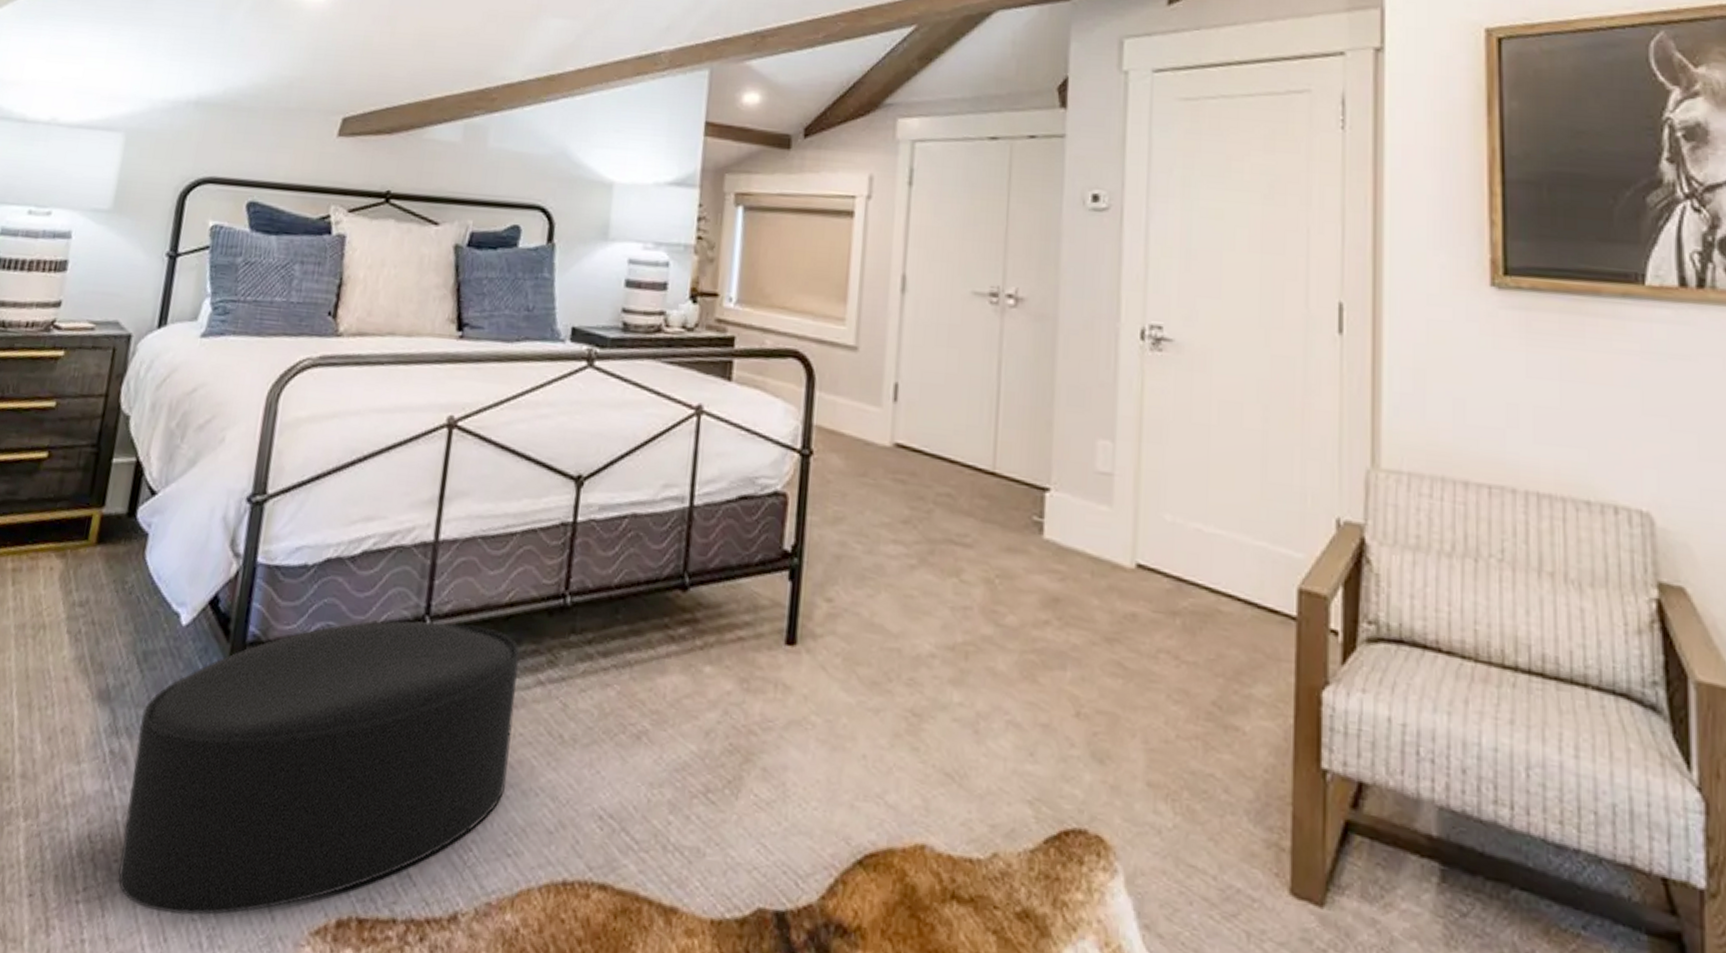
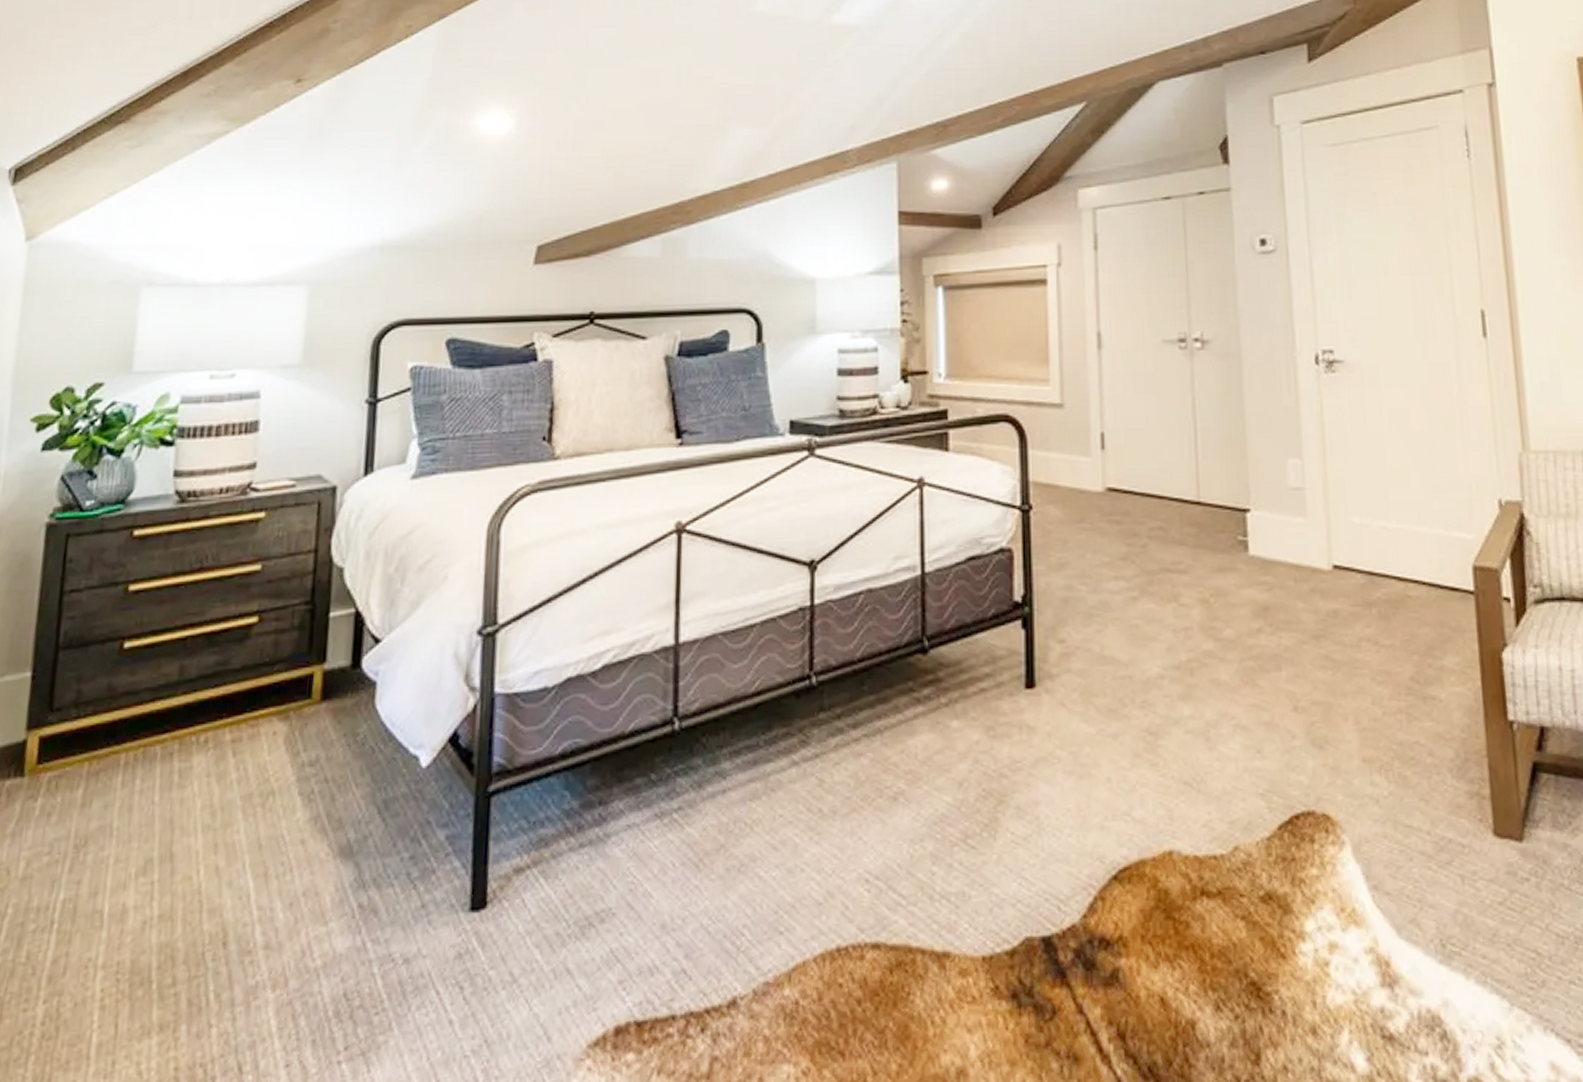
ottoman: present [117,621,520,916] -> none [379,719,772,1056]

